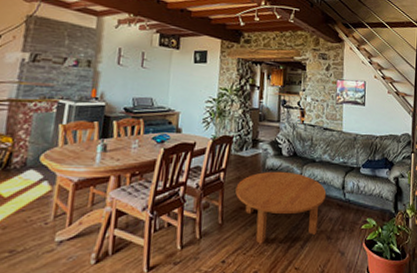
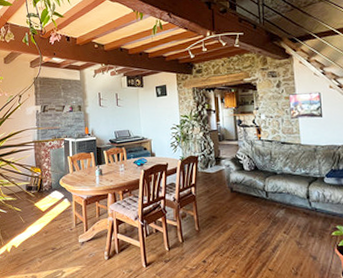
coffee table: present [235,171,327,244] -> none [206,184,292,248]

